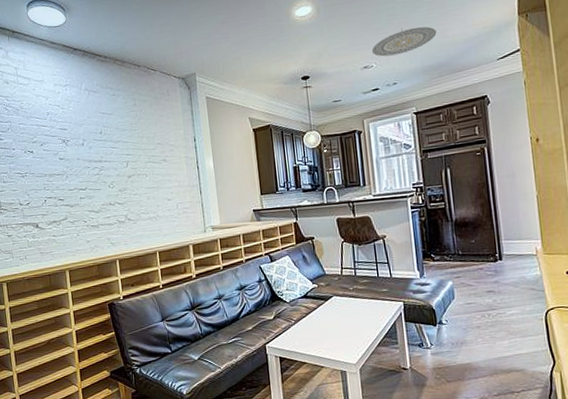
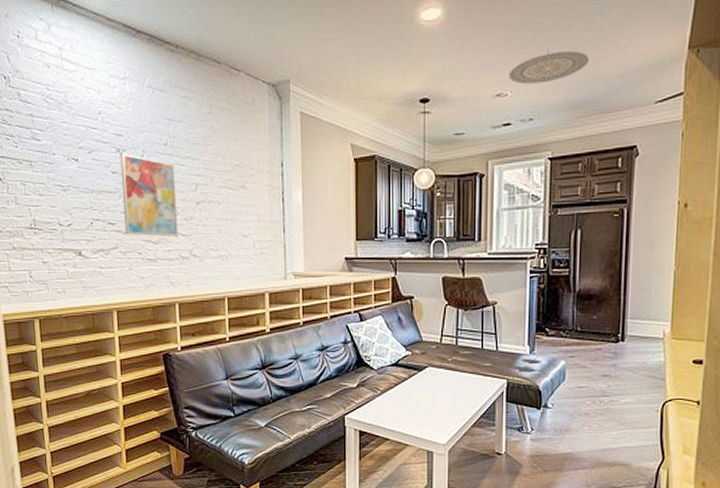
wall art: none [65,143,115,208] -> present [120,153,179,237]

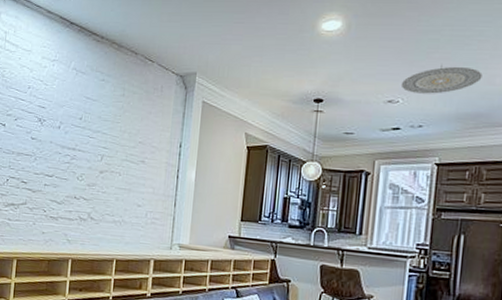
wall art: present [120,153,179,237] -> none [34,123,86,200]

